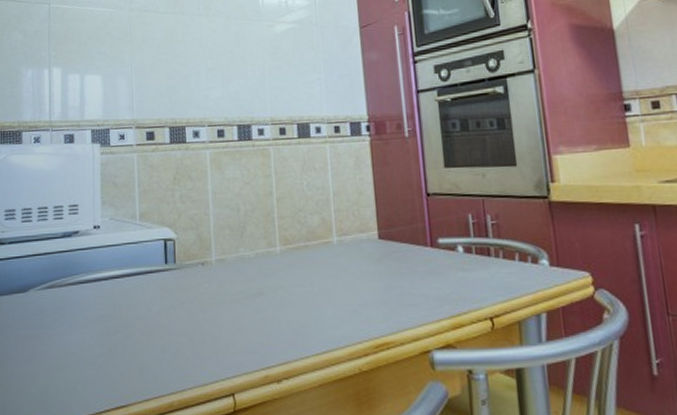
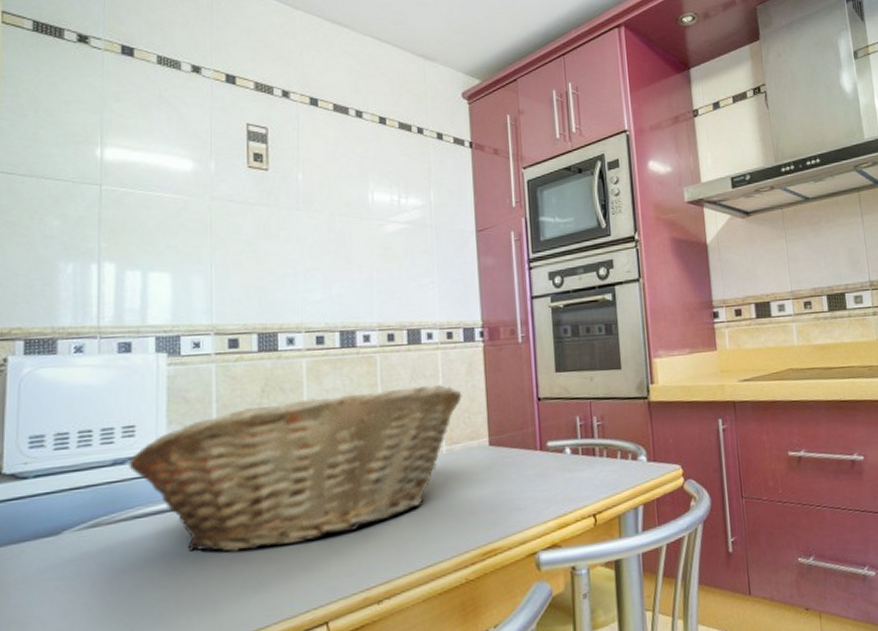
fruit basket: none [74,177,351,320] -> present [129,385,462,552]

